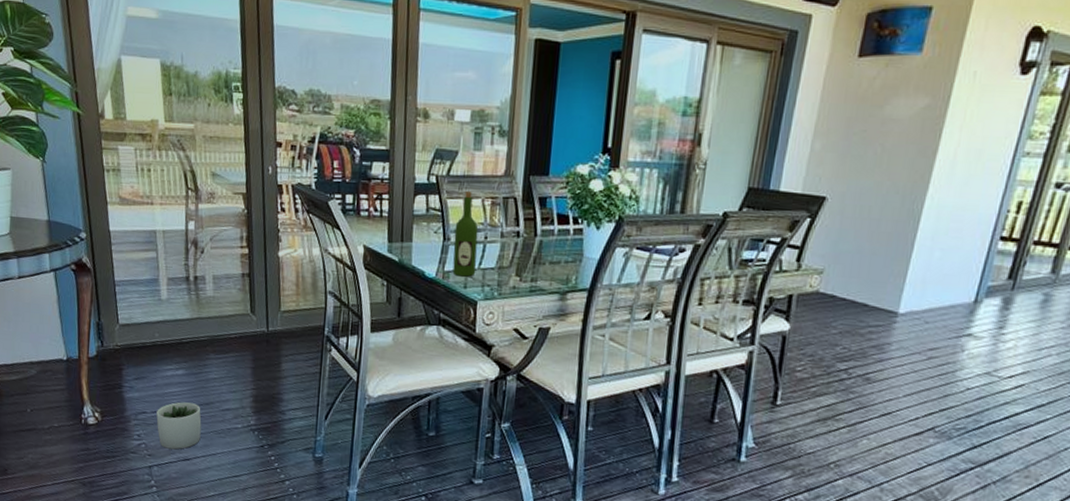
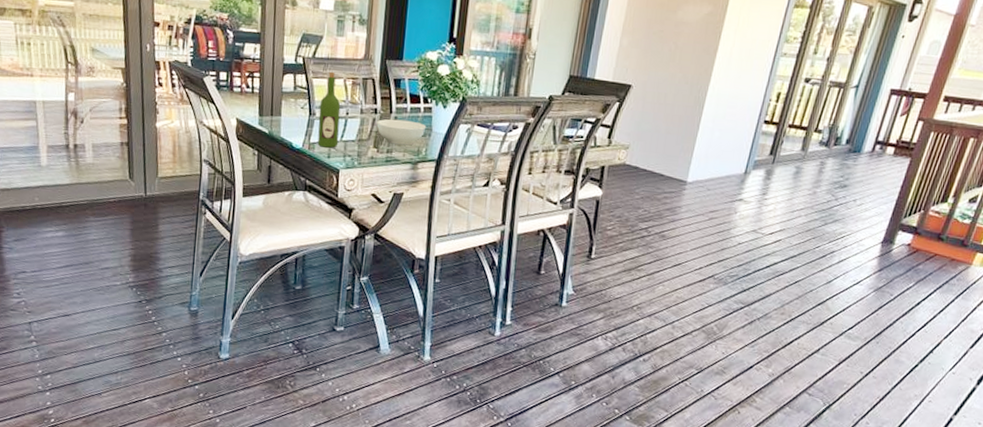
planter: present [156,402,202,450] -> none [36,261,81,307]
bowl: none [519,243,577,273] -> present [376,119,427,146]

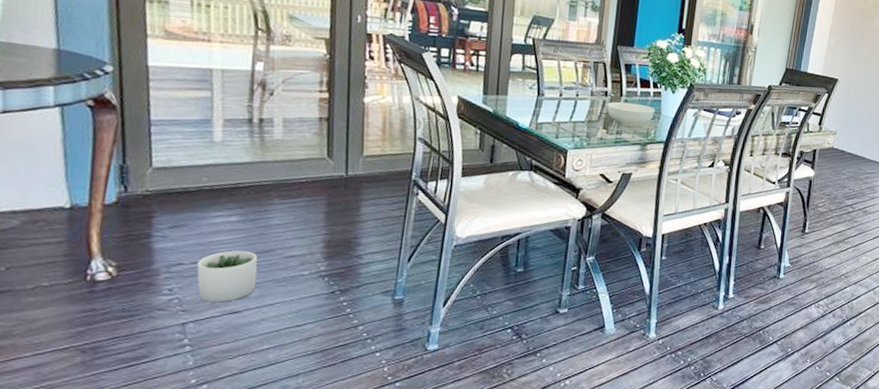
planter: none [36,261,81,307] -> present [196,250,258,303]
wine bottle: present [317,71,341,148] -> none [545,53,571,129]

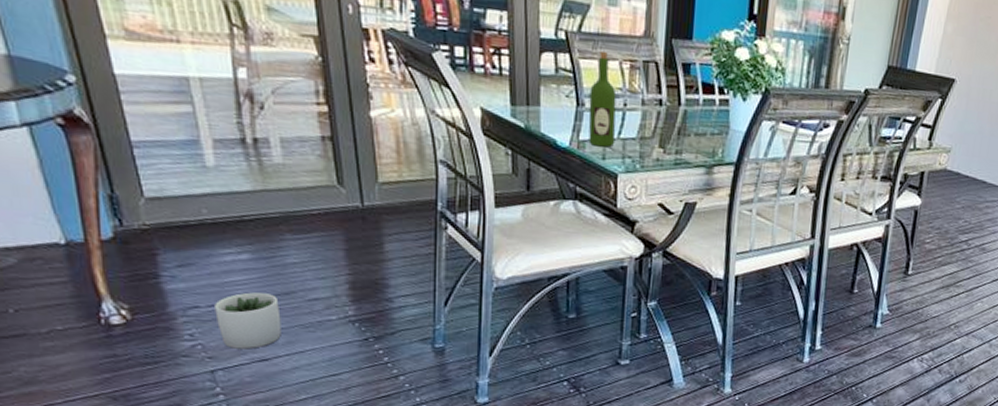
wine bottle: none [545,53,571,129] -> present [588,50,617,148]
bowl: present [606,101,656,128] -> none [662,112,723,146]

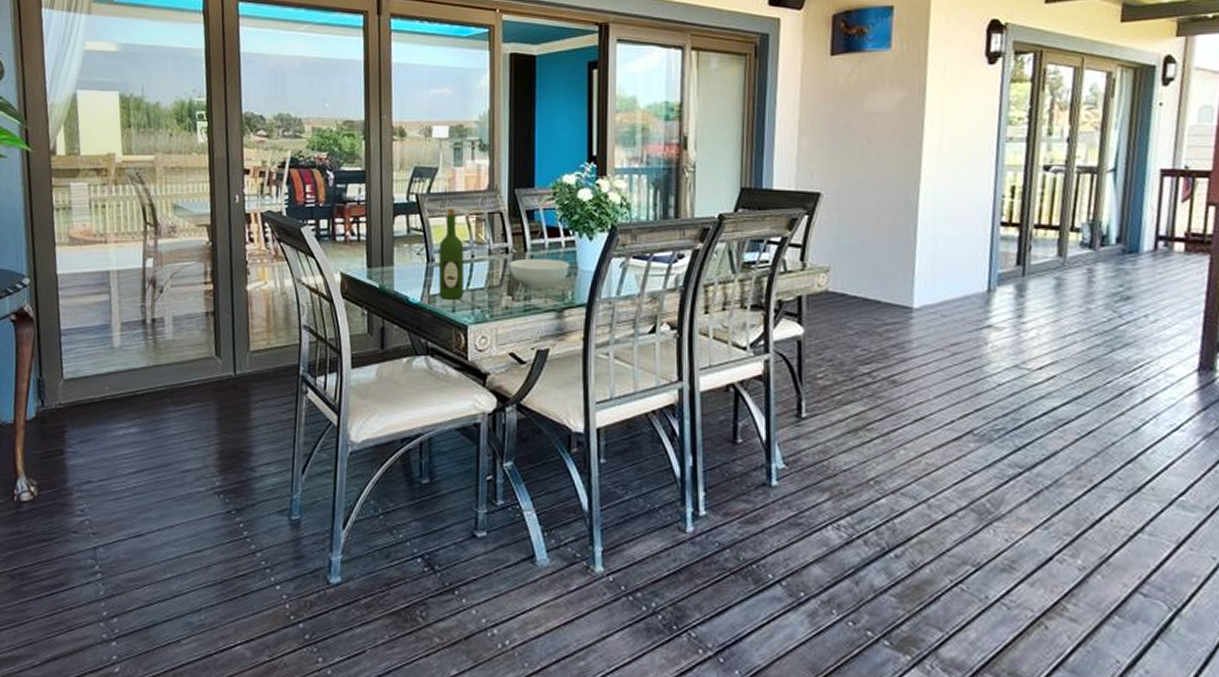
planter: present [215,292,281,350] -> none [103,465,158,525]
bowl: none [662,112,723,146] -> present [509,258,570,289]

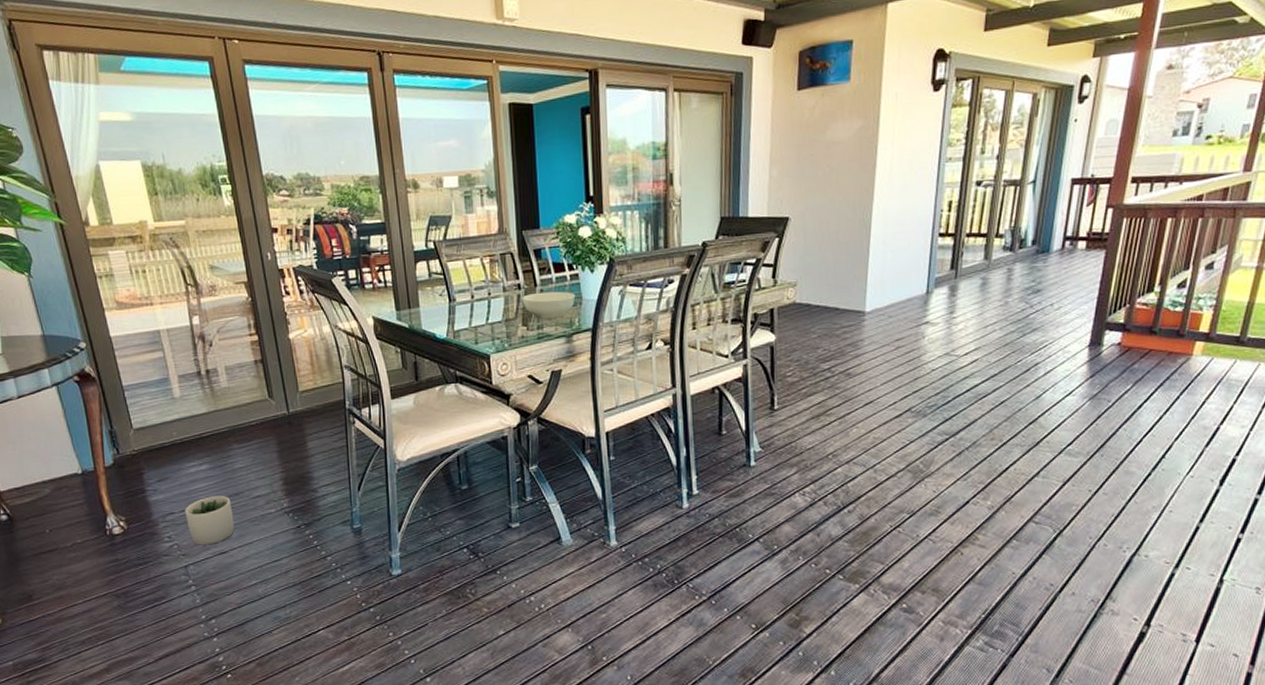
planter: none [103,465,158,525] -> present [185,496,235,545]
wine bottle: present [438,208,465,300] -> none [458,251,485,334]

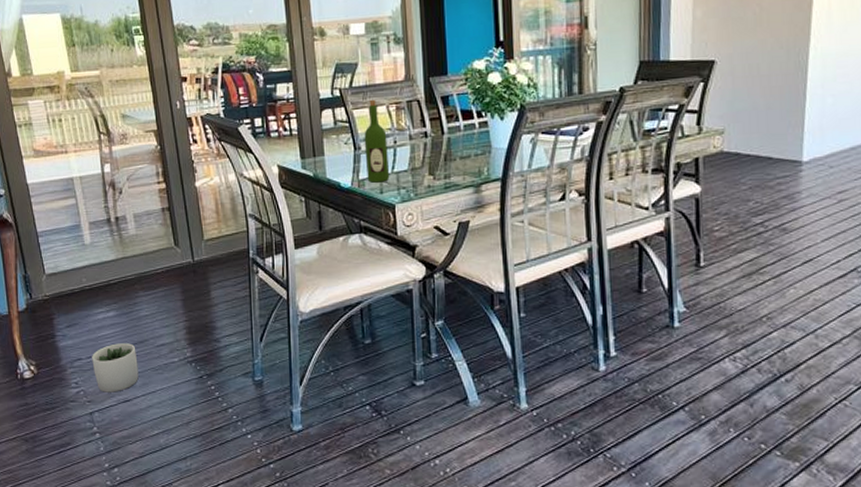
wine bottle: none [458,251,485,334] -> present [364,99,390,183]
bowl: present [522,291,576,319] -> none [429,139,485,168]

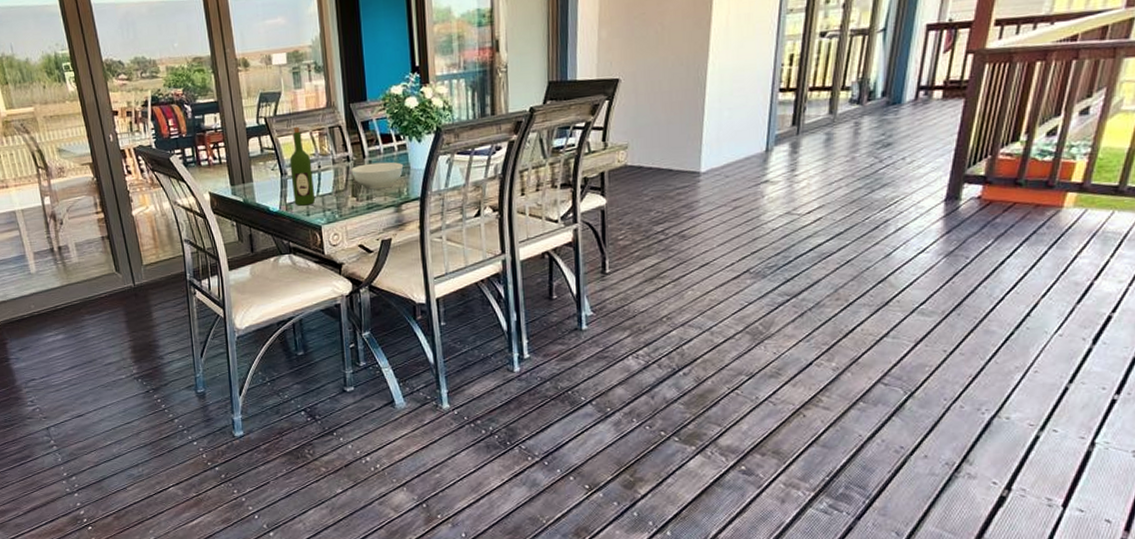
planter: present [92,343,139,392] -> none [45,363,90,409]
bowl: none [429,139,485,168] -> present [351,161,404,190]

